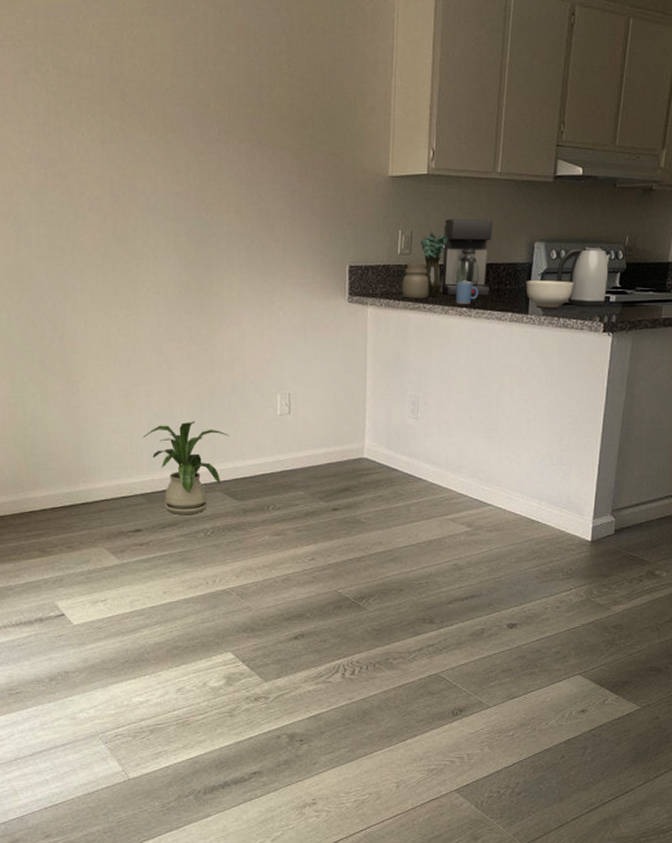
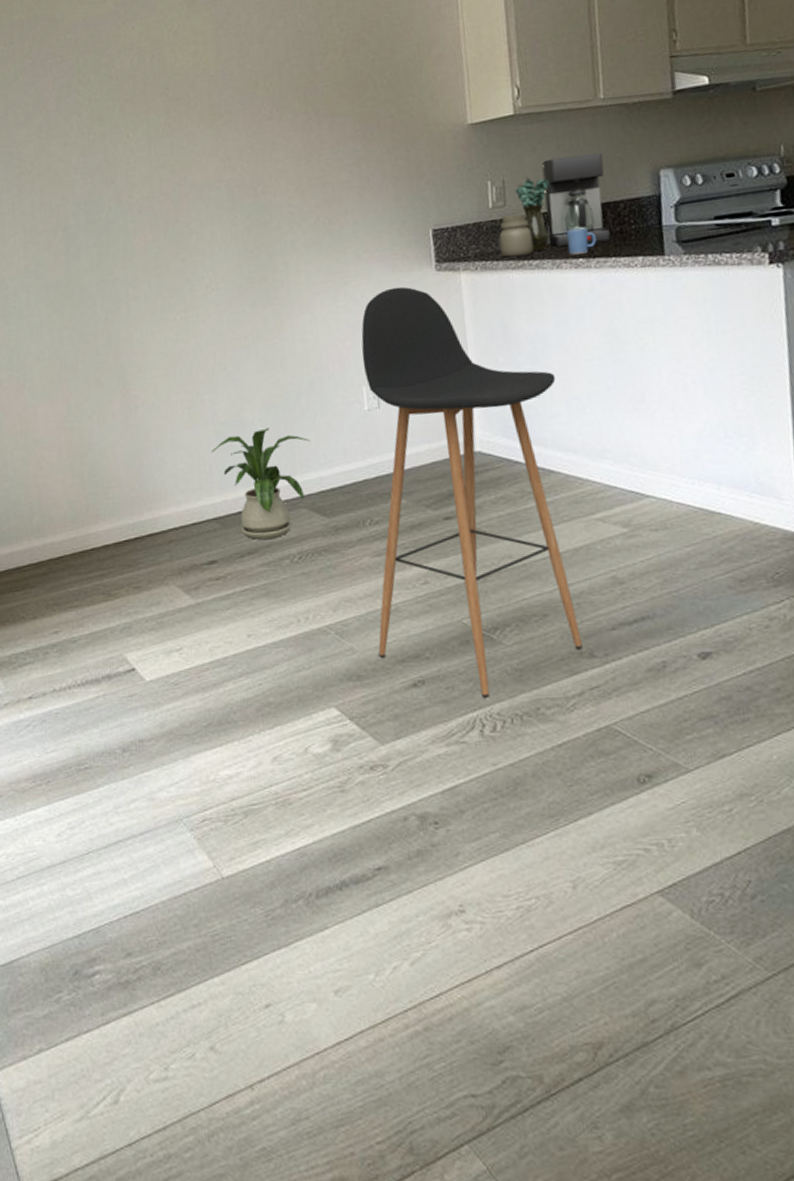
bar stool: none [270,312,433,650] -> present [361,286,583,698]
bowl: present [526,280,574,308] -> none [655,209,720,246]
kettle: present [556,246,611,306] -> none [694,163,766,237]

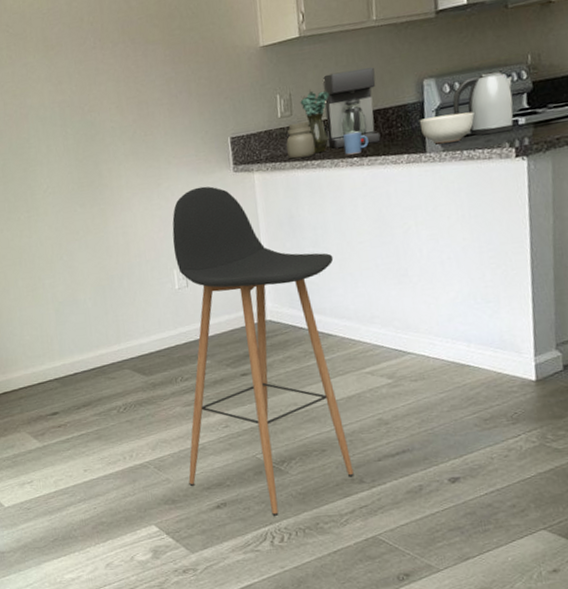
house plant: present [211,427,311,540] -> none [51,305,132,395]
bowl: none [655,209,720,246] -> present [419,111,475,145]
kettle: none [694,163,766,237] -> present [452,71,514,136]

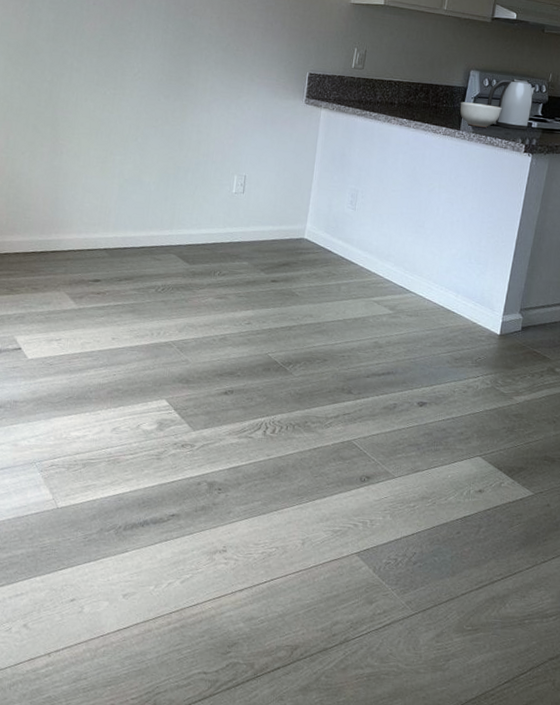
bar stool: present [172,186,354,516] -> none [205,108,370,410]
jar: present [286,121,316,159] -> none [352,76,377,108]
vase: present [300,89,330,154] -> none [372,51,397,108]
coffee maker: present [323,67,381,149] -> none [385,43,436,112]
mug: present [342,131,369,155] -> none [398,96,419,116]

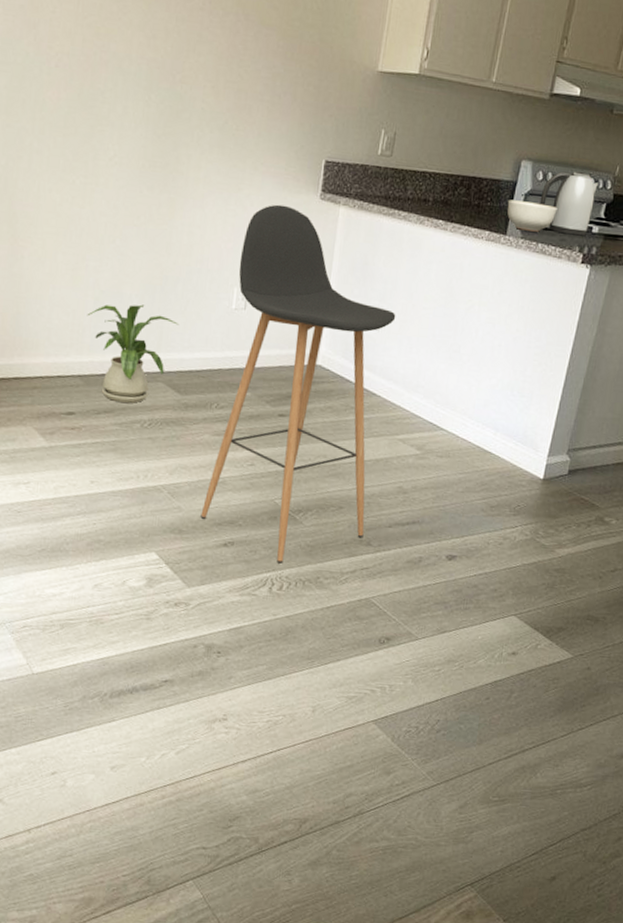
house plant: none [113,190,189,272] -> present [87,304,179,403]
bar stool: none [205,108,370,410] -> present [200,204,396,564]

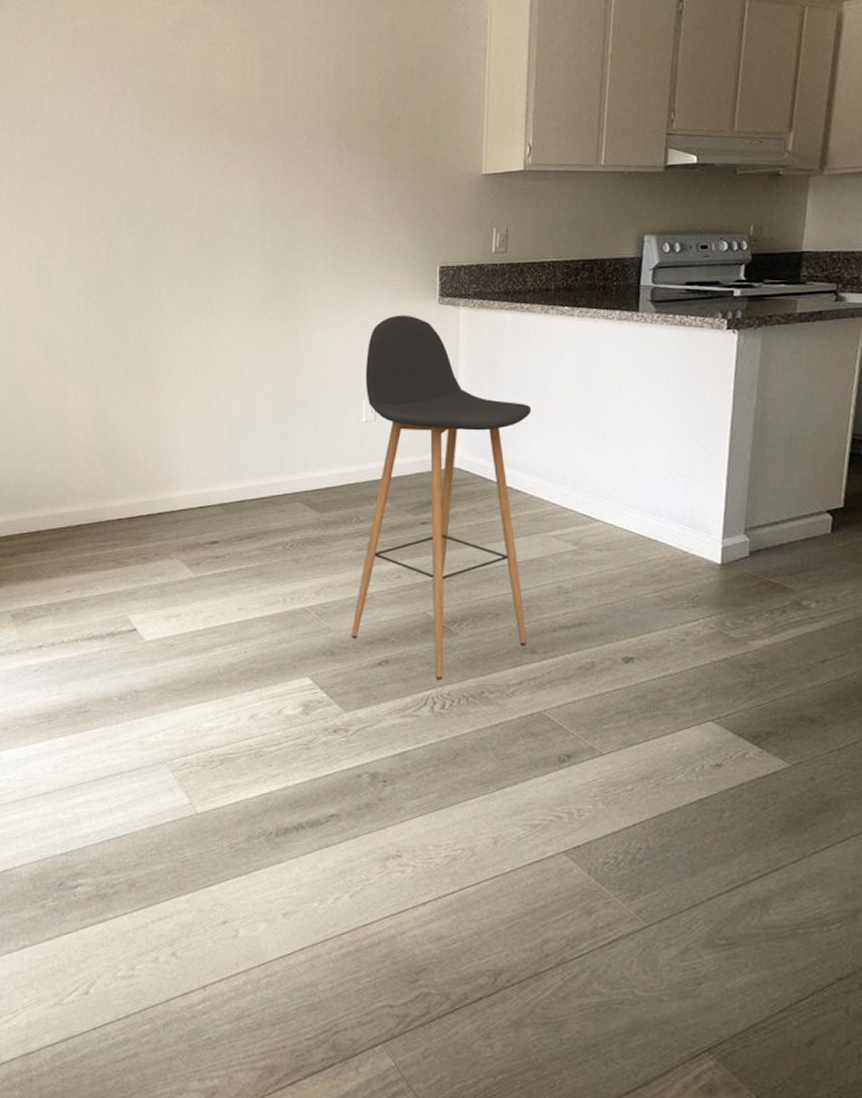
house plant: present [87,304,179,403] -> none [222,428,312,526]
bowl: present [507,199,558,232] -> none [635,275,691,305]
kettle: present [539,171,599,237] -> none [670,237,733,302]

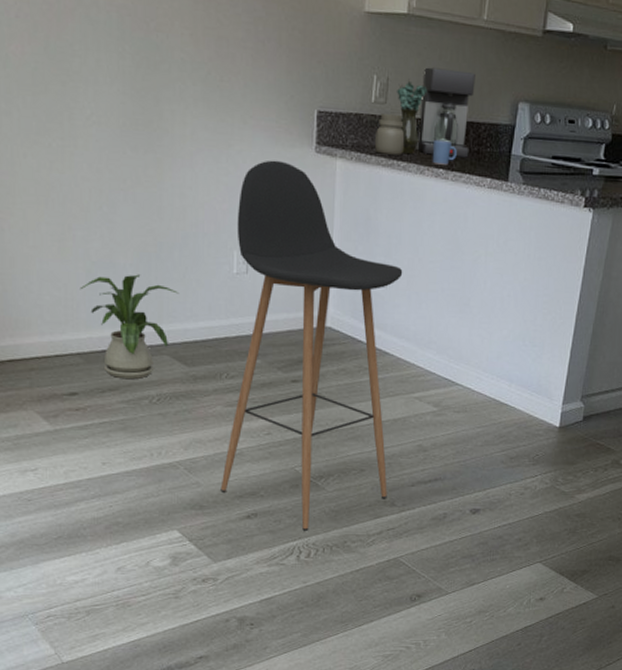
house plant: none [222,428,312,526] -> present [80,274,179,379]
jar: none [496,261,527,299] -> present [374,114,405,156]
vase: none [517,227,548,297] -> present [397,79,428,155]
coffee maker: none [539,213,596,295] -> present [416,67,475,159]
mug: none [556,279,582,303] -> present [432,139,457,165]

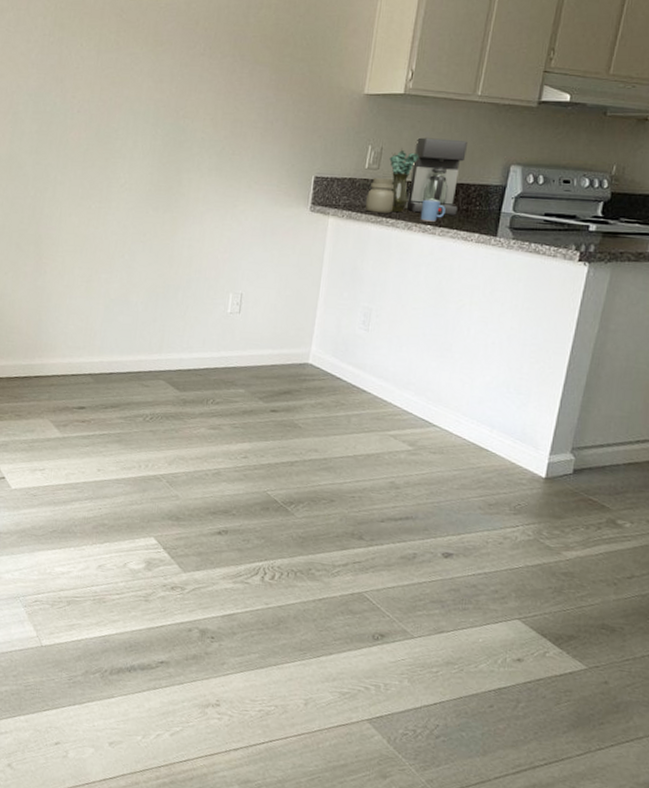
house plant: present [80,274,179,379] -> none [98,310,179,399]
bar stool: present [220,160,403,531] -> none [196,217,386,554]

